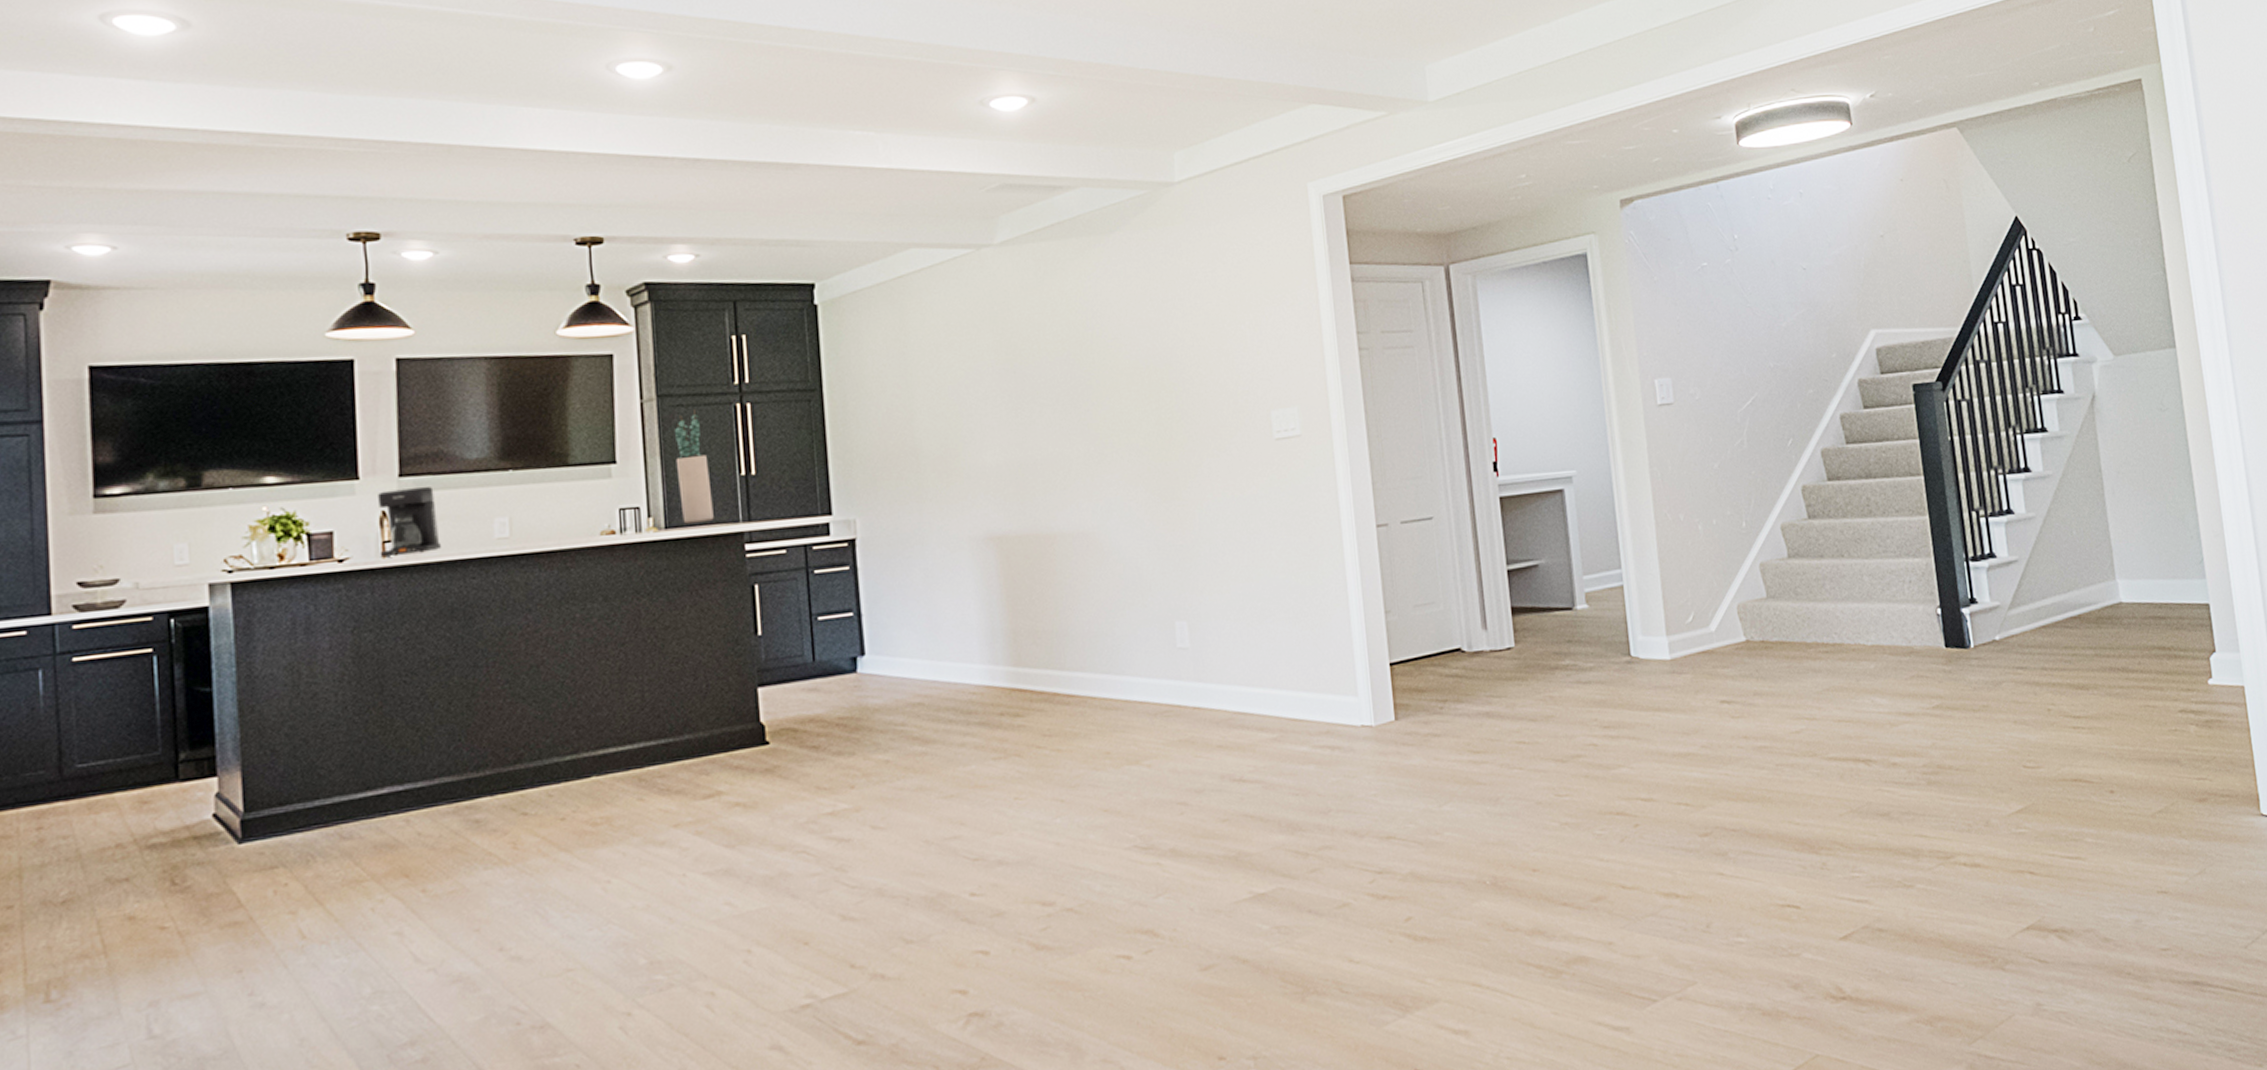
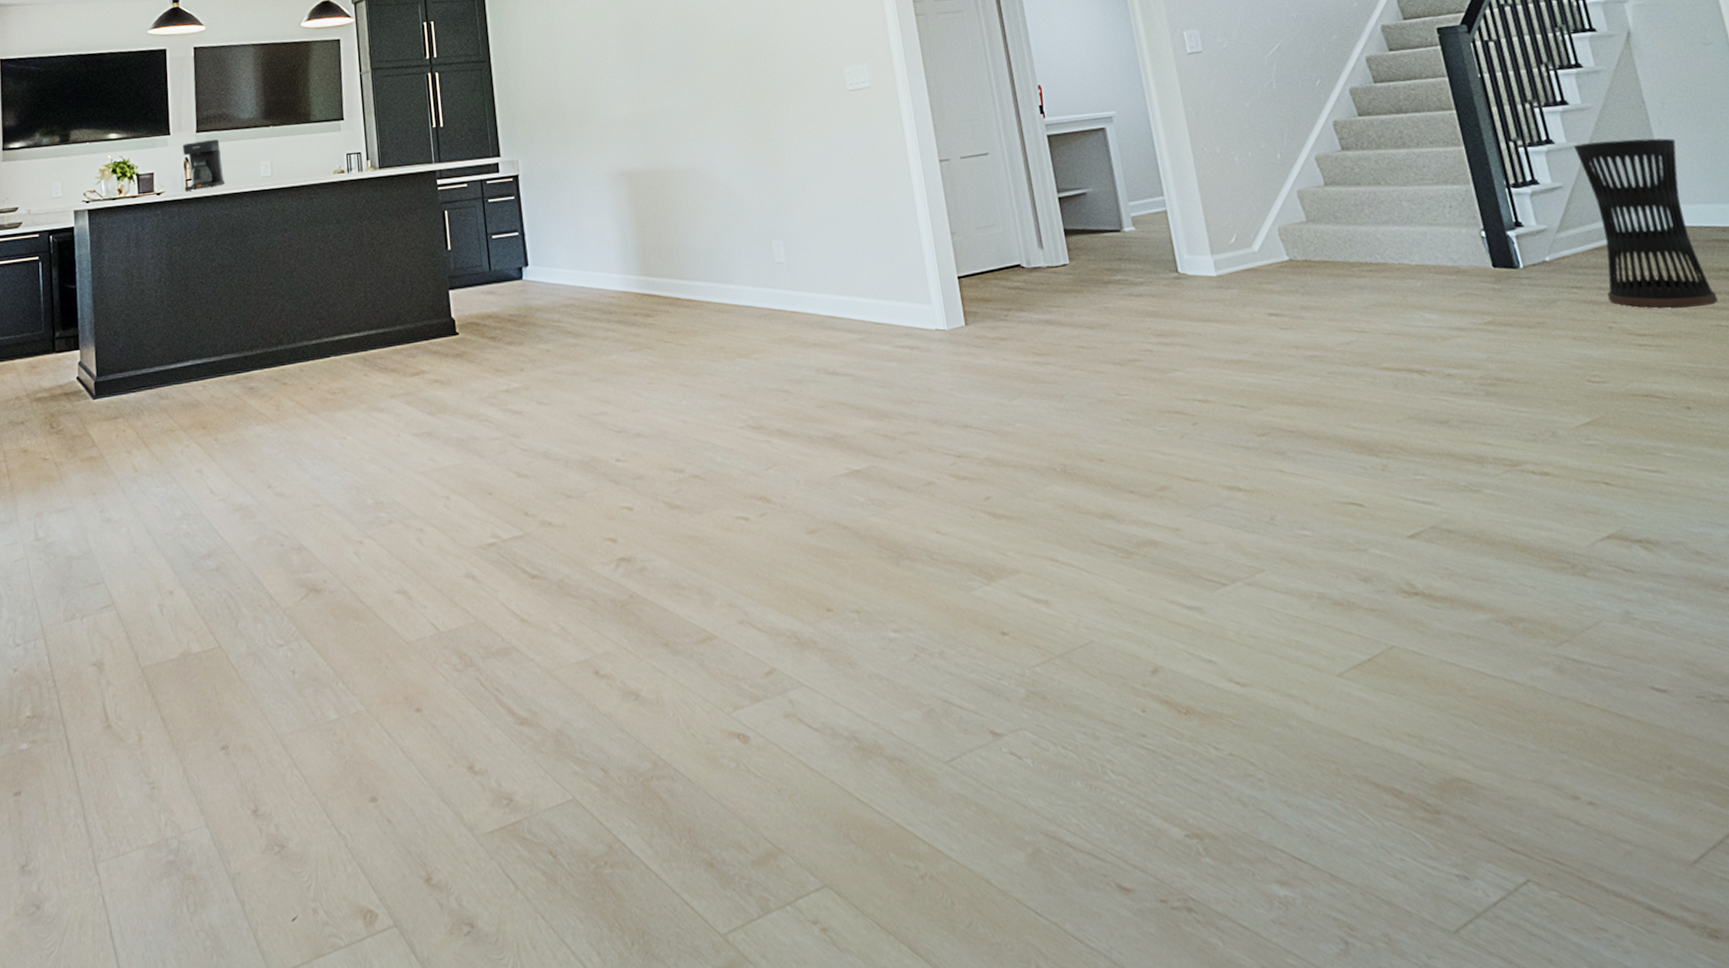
vase: present [674,408,714,525] -> none [384,77,414,166]
umbrella stand: none [2031,509,2148,688] -> present [1573,138,1718,308]

